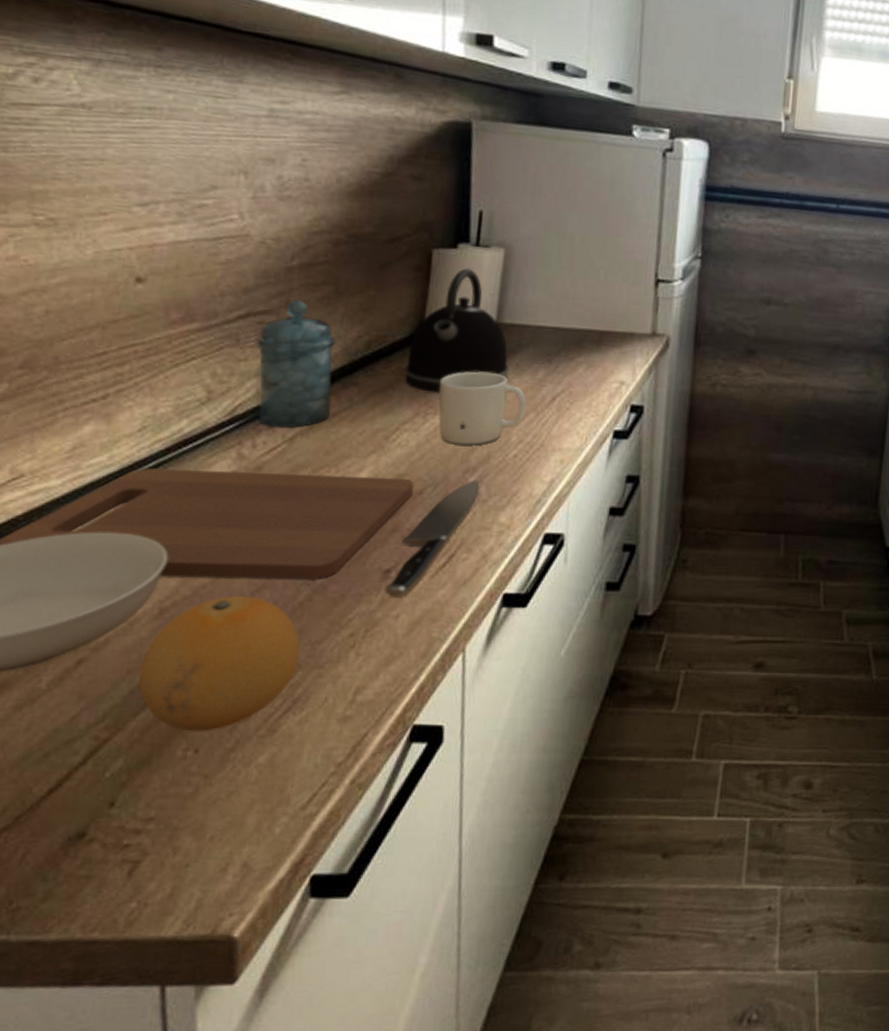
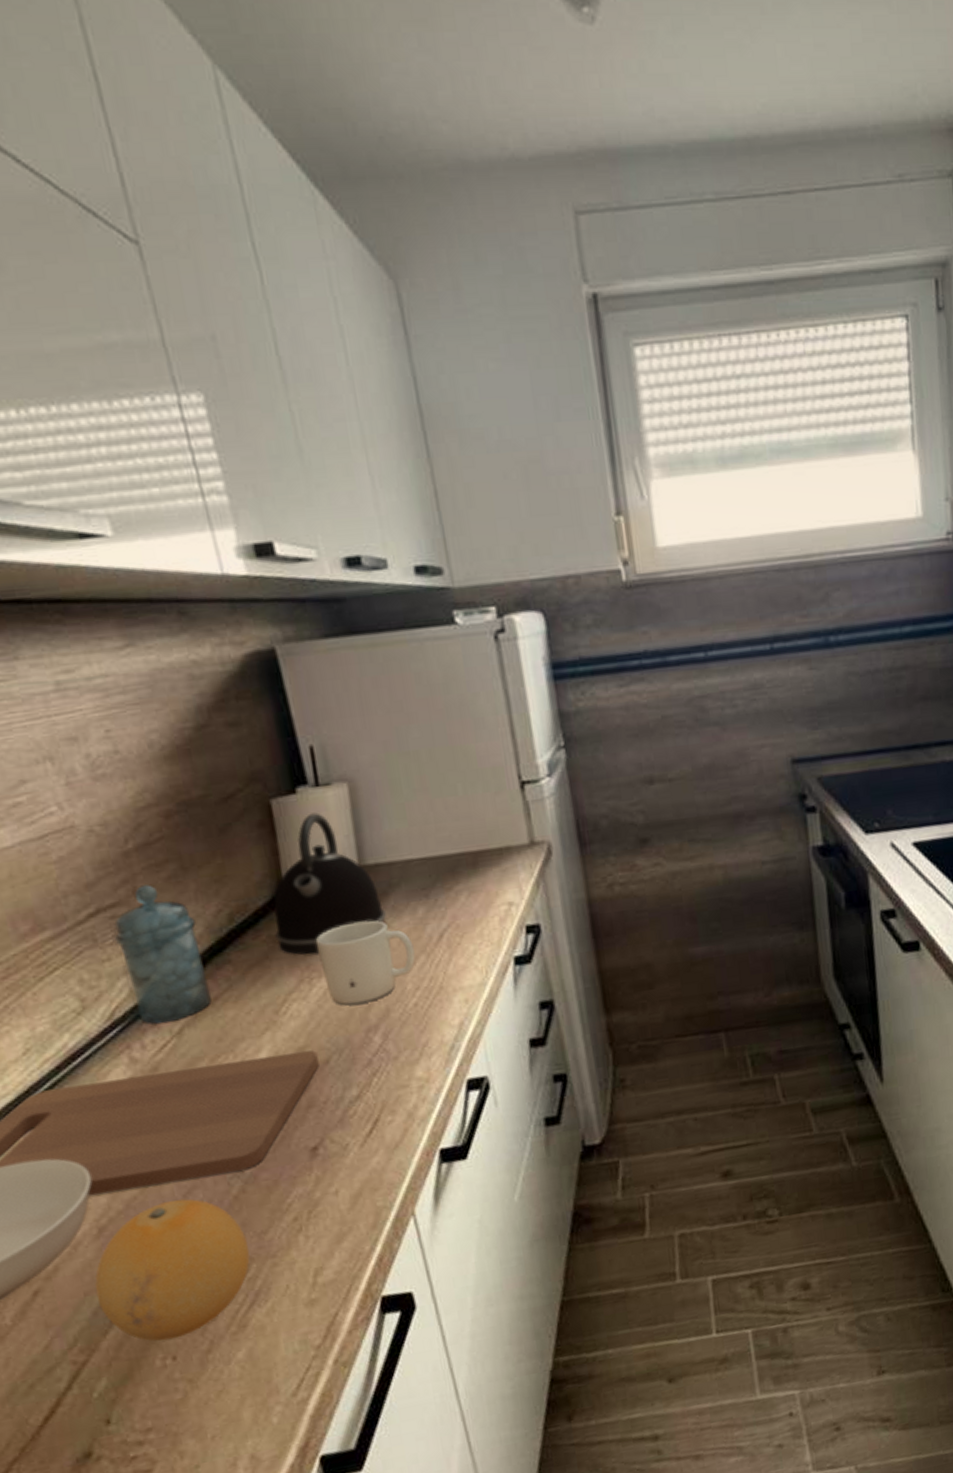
knife: present [385,479,480,597] -> none [316,1037,387,1174]

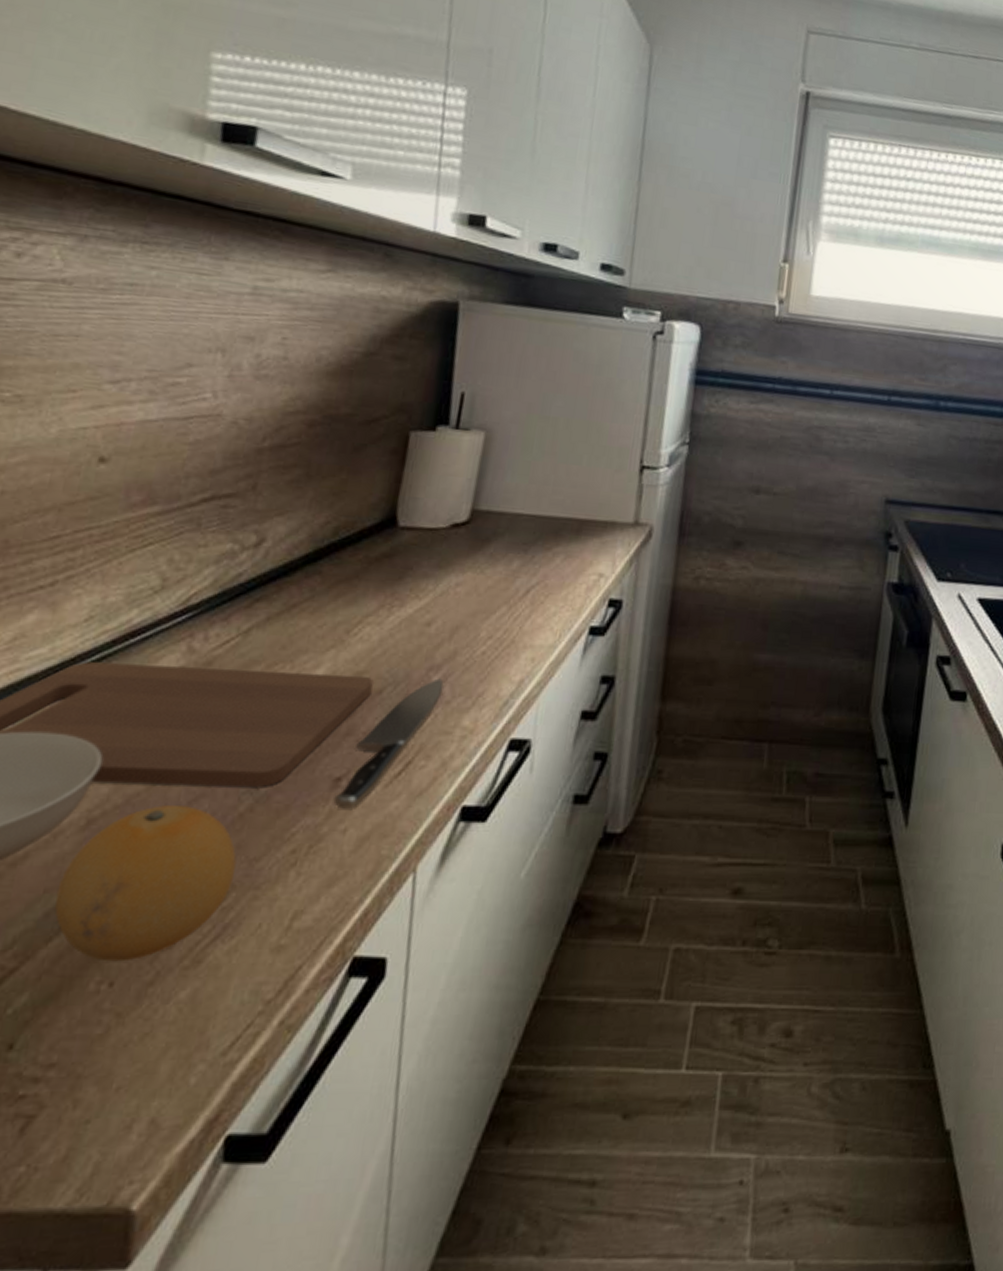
canister: present [114,884,212,1024] -> none [213,483,302,619]
kettle: present [273,812,387,955] -> none [371,452,484,582]
mug: present [315,920,415,1006] -> none [404,560,499,641]
knife: none [316,1037,387,1174] -> present [333,678,444,809]

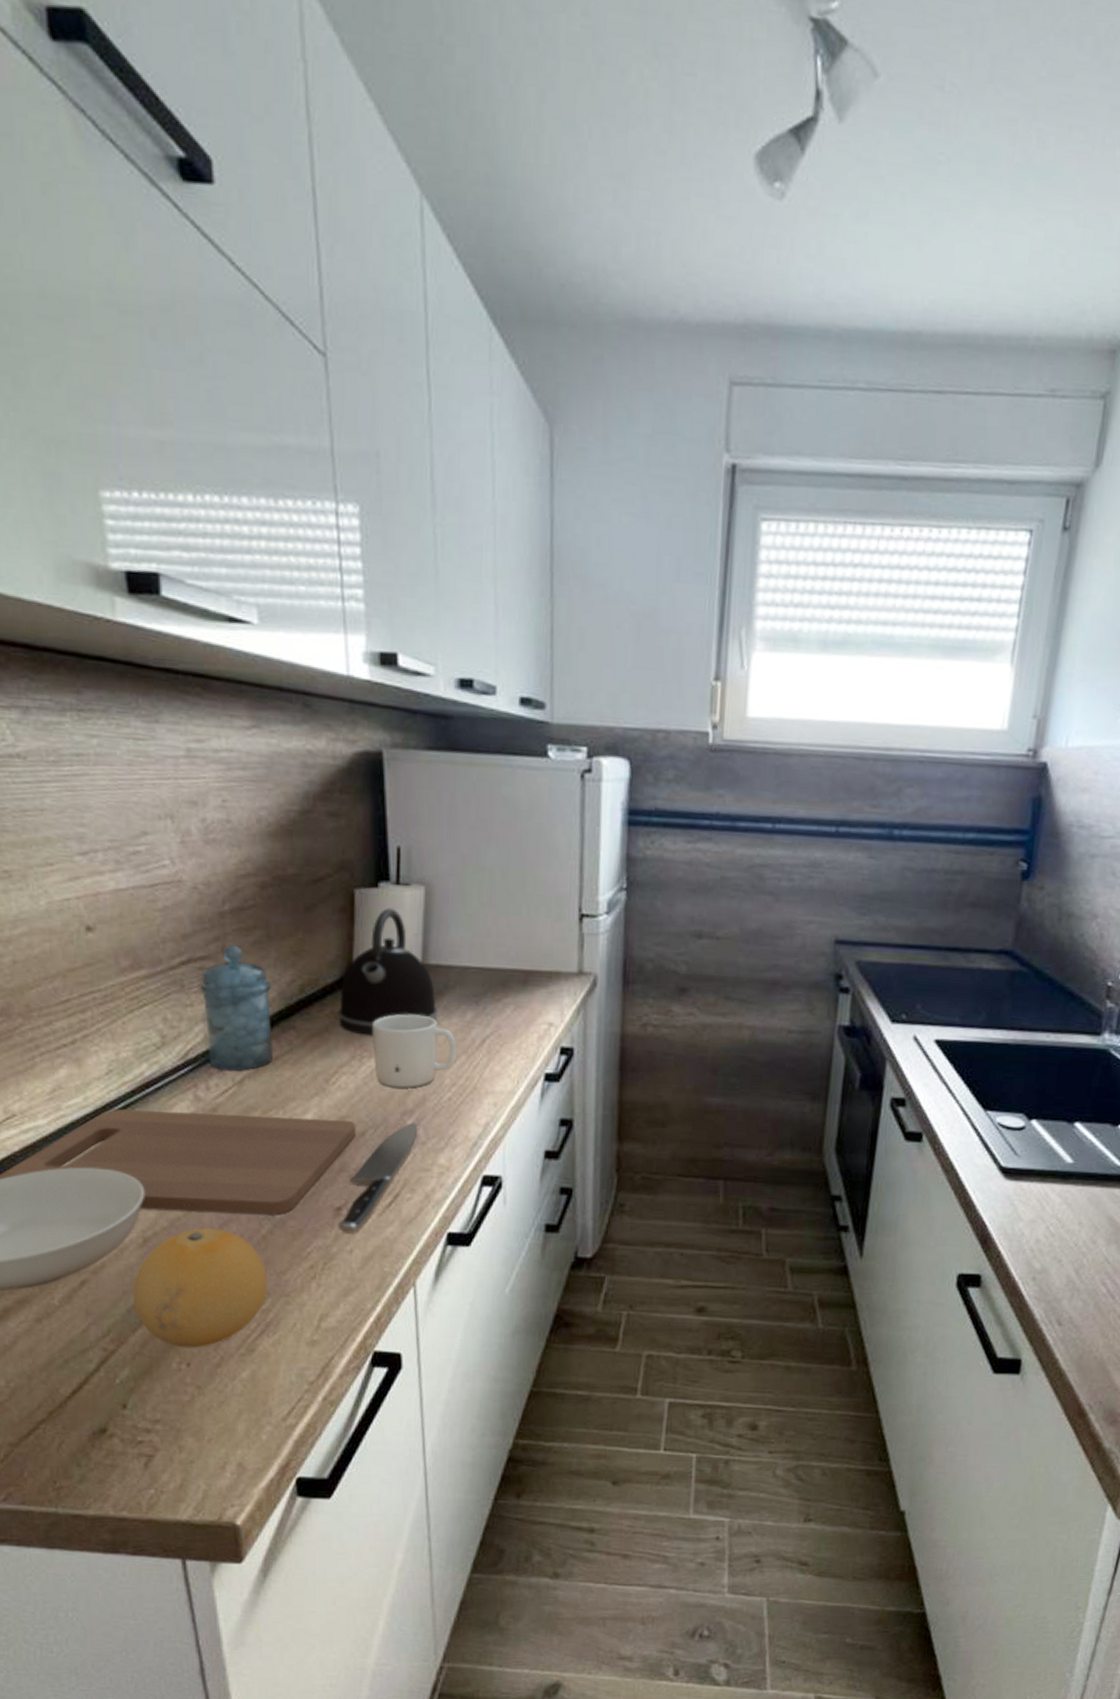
canister: none [213,483,302,619] -> present [200,945,273,1071]
kettle: none [371,452,484,582] -> present [338,908,439,1035]
mug: none [404,560,499,641] -> present [371,1013,457,1089]

